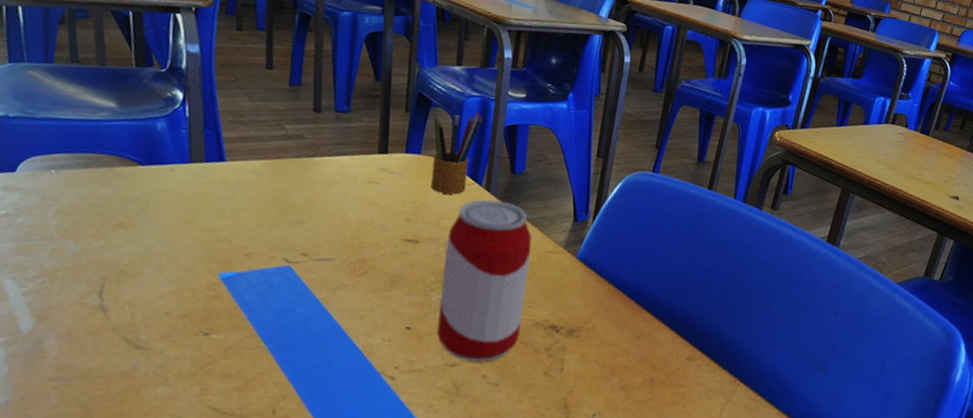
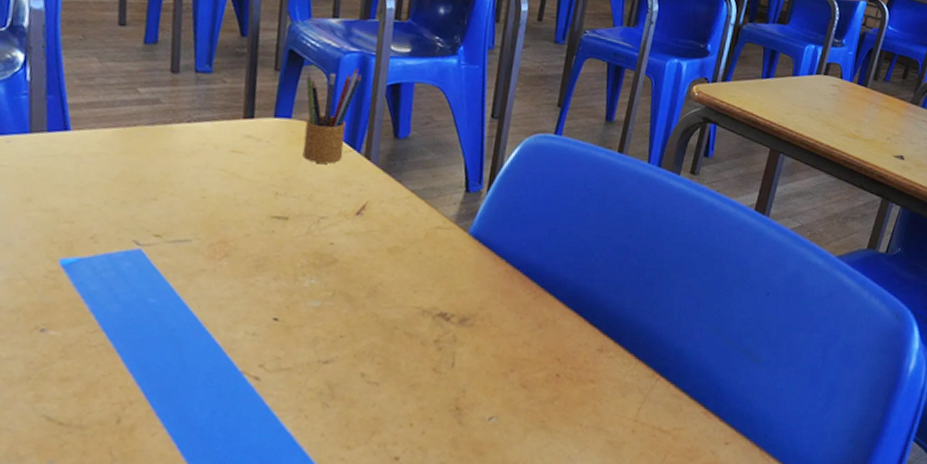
beverage can: present [437,199,532,362] -> none [308,168,418,357]

